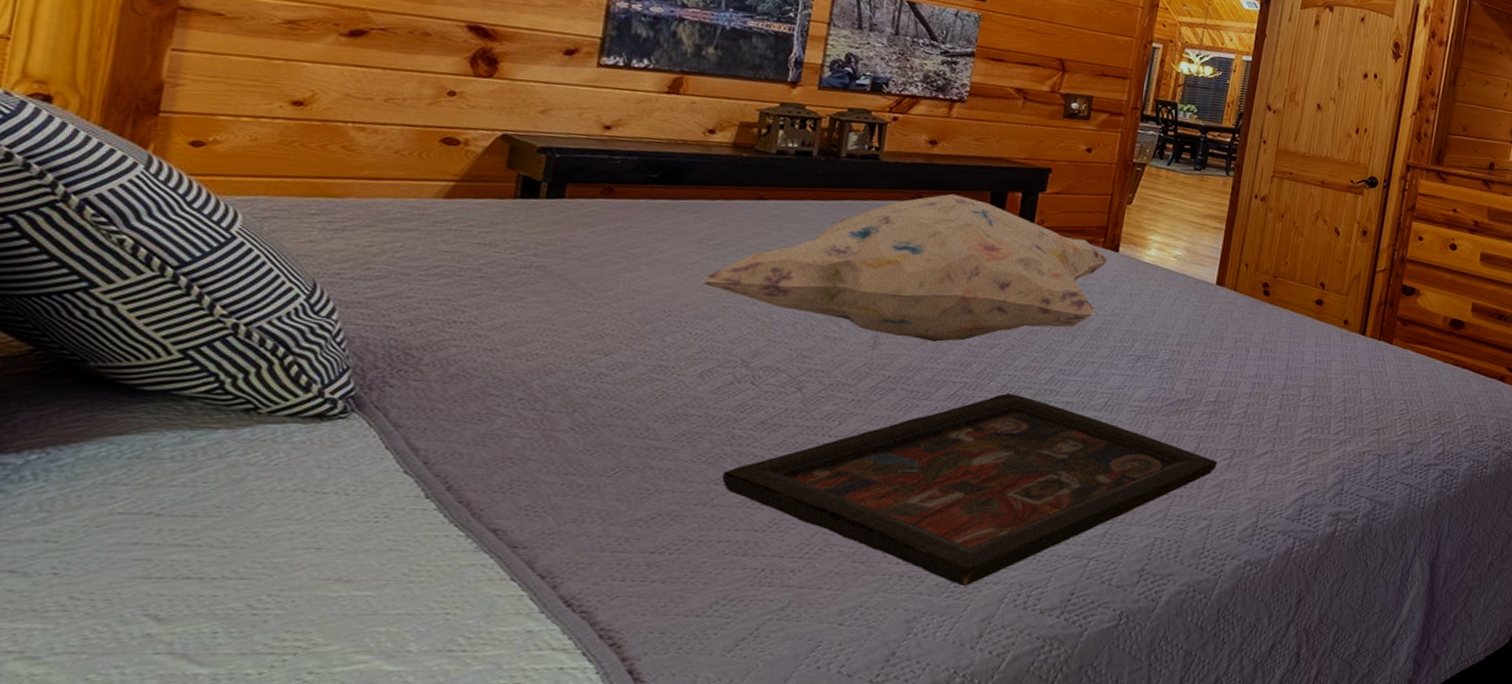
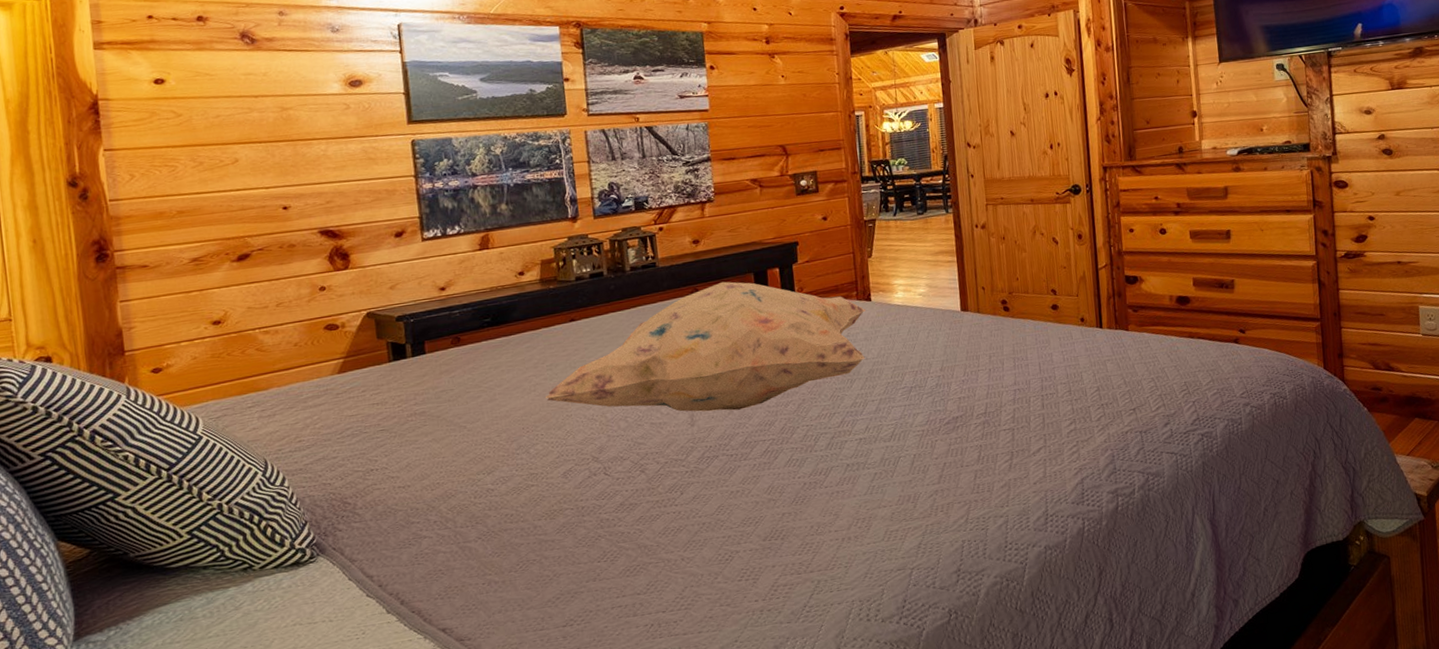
decorative tray: present [721,393,1218,585] -> none [601,440,1000,610]

